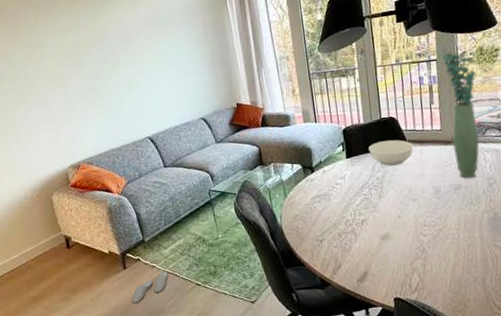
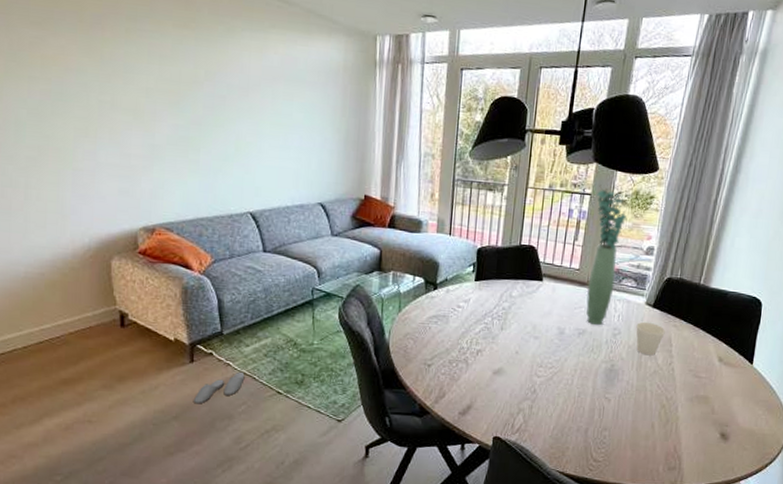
bowl: present [369,140,414,166] -> none [500,269,548,298]

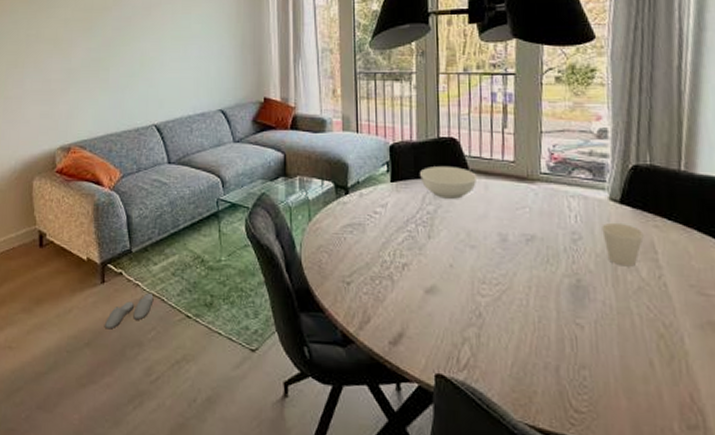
bowl: none [500,269,548,298] -> present [420,165,478,199]
vase: present [586,184,627,326] -> none [522,62,566,230]

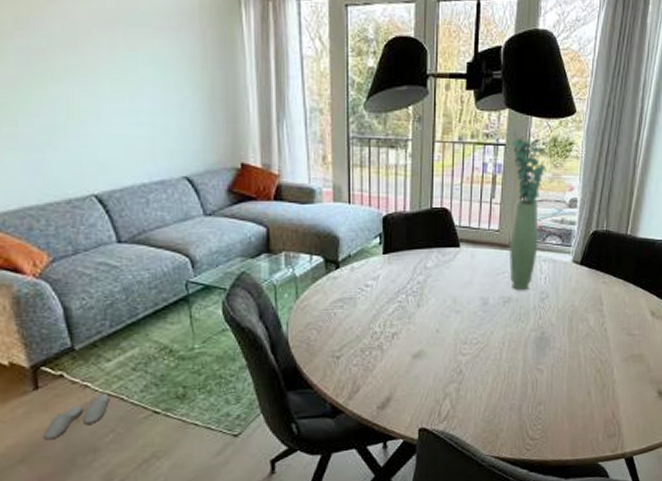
bowl: present [420,165,478,199] -> none [412,236,466,268]
vase: none [522,62,566,230] -> present [508,133,547,291]
cup: present [602,222,644,267] -> none [564,281,595,318]

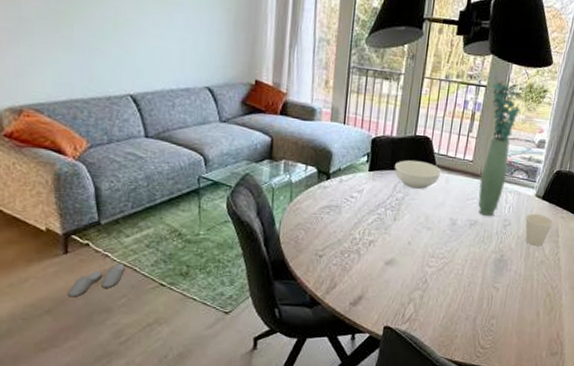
bowl: none [412,236,466,268] -> present [395,160,442,189]
cup: none [564,281,595,318] -> present [525,213,553,246]

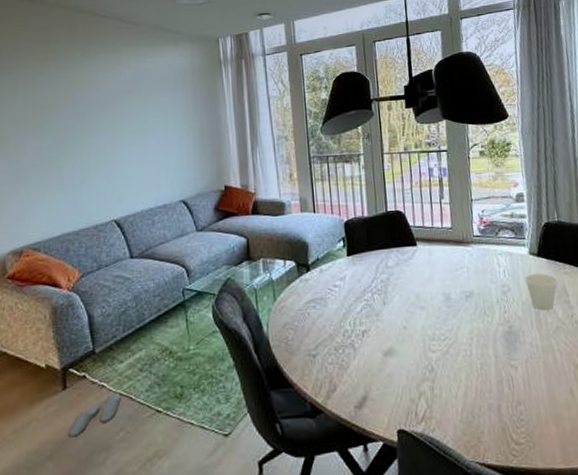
bowl: present [395,160,442,189] -> none [373,236,422,267]
vase: present [478,76,521,217] -> none [453,139,493,285]

